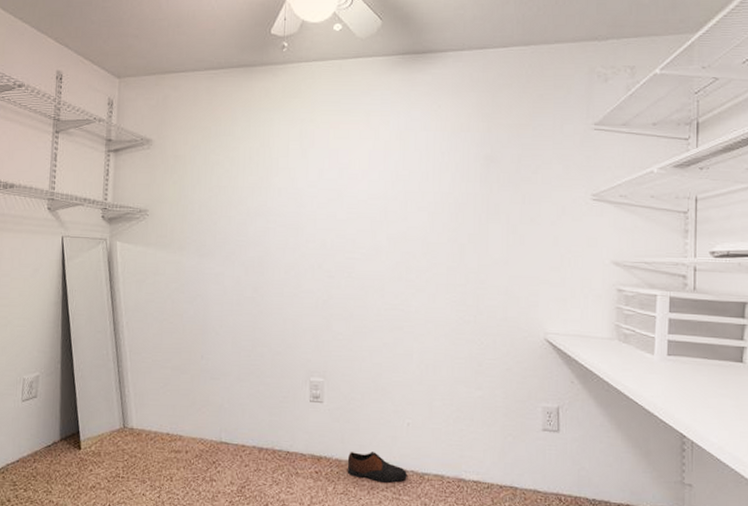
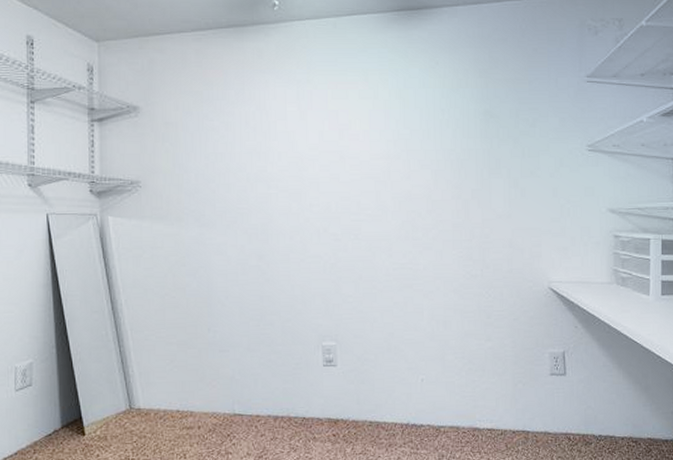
shoe: present [347,452,407,483] -> none [364,410,424,439]

